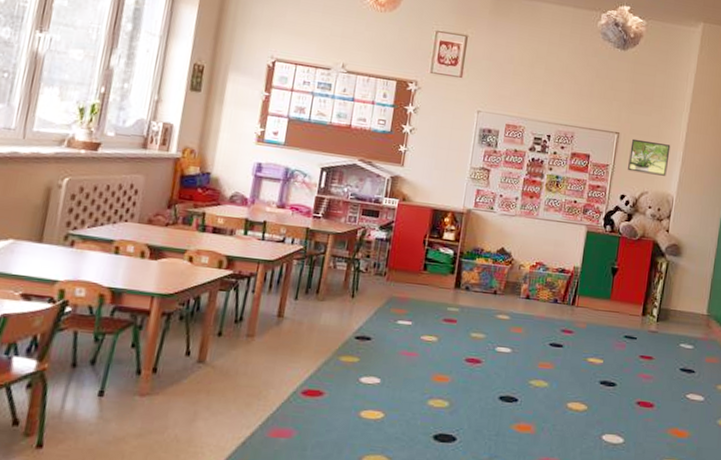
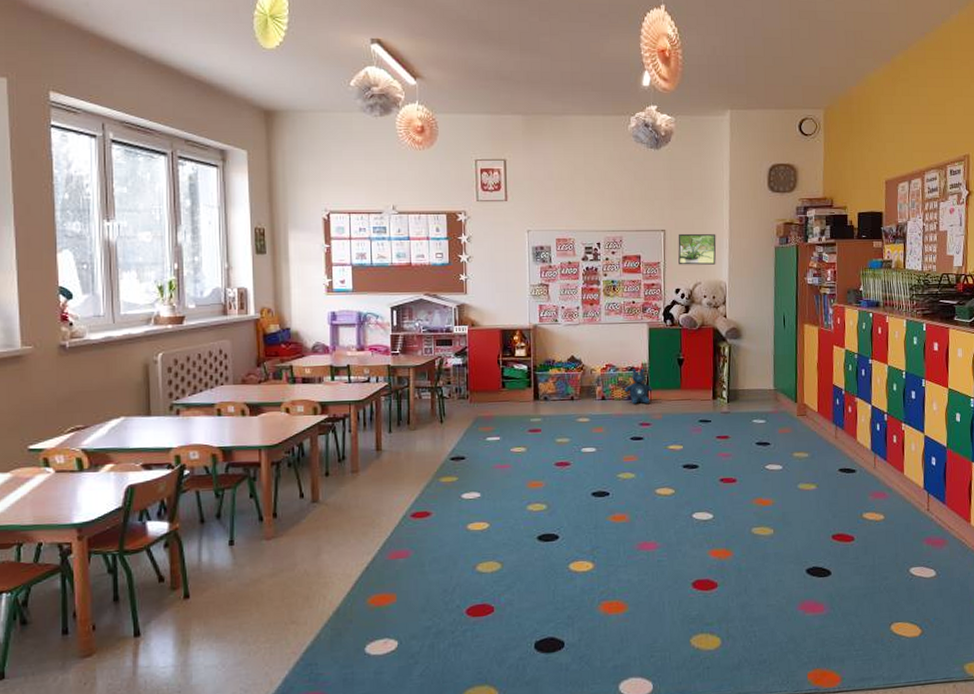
stuffed bear: none [551,271,581,310] -> present [624,368,652,404]

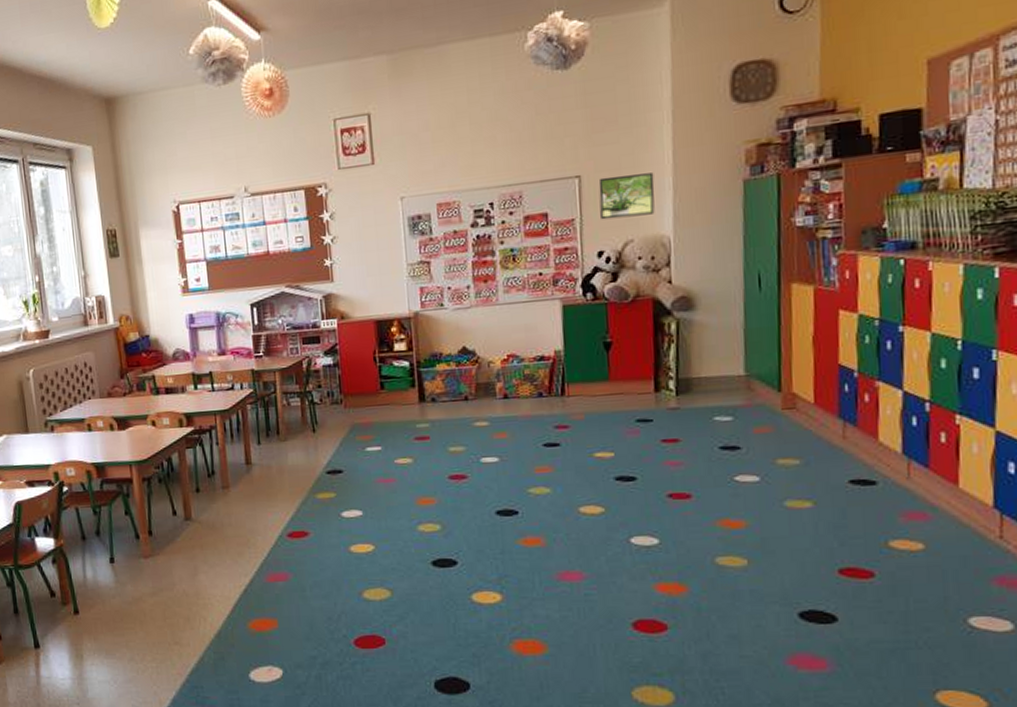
stuffed bear: present [624,368,652,404] -> none [532,357,570,402]

